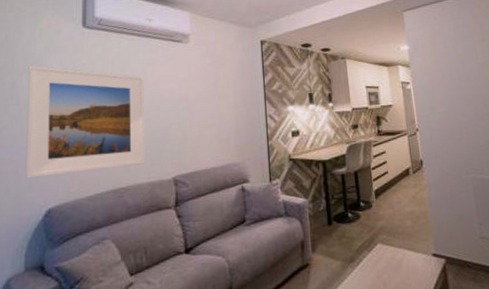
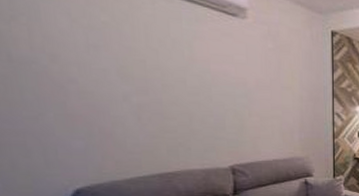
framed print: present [25,65,146,179] -> none [17,11,197,154]

